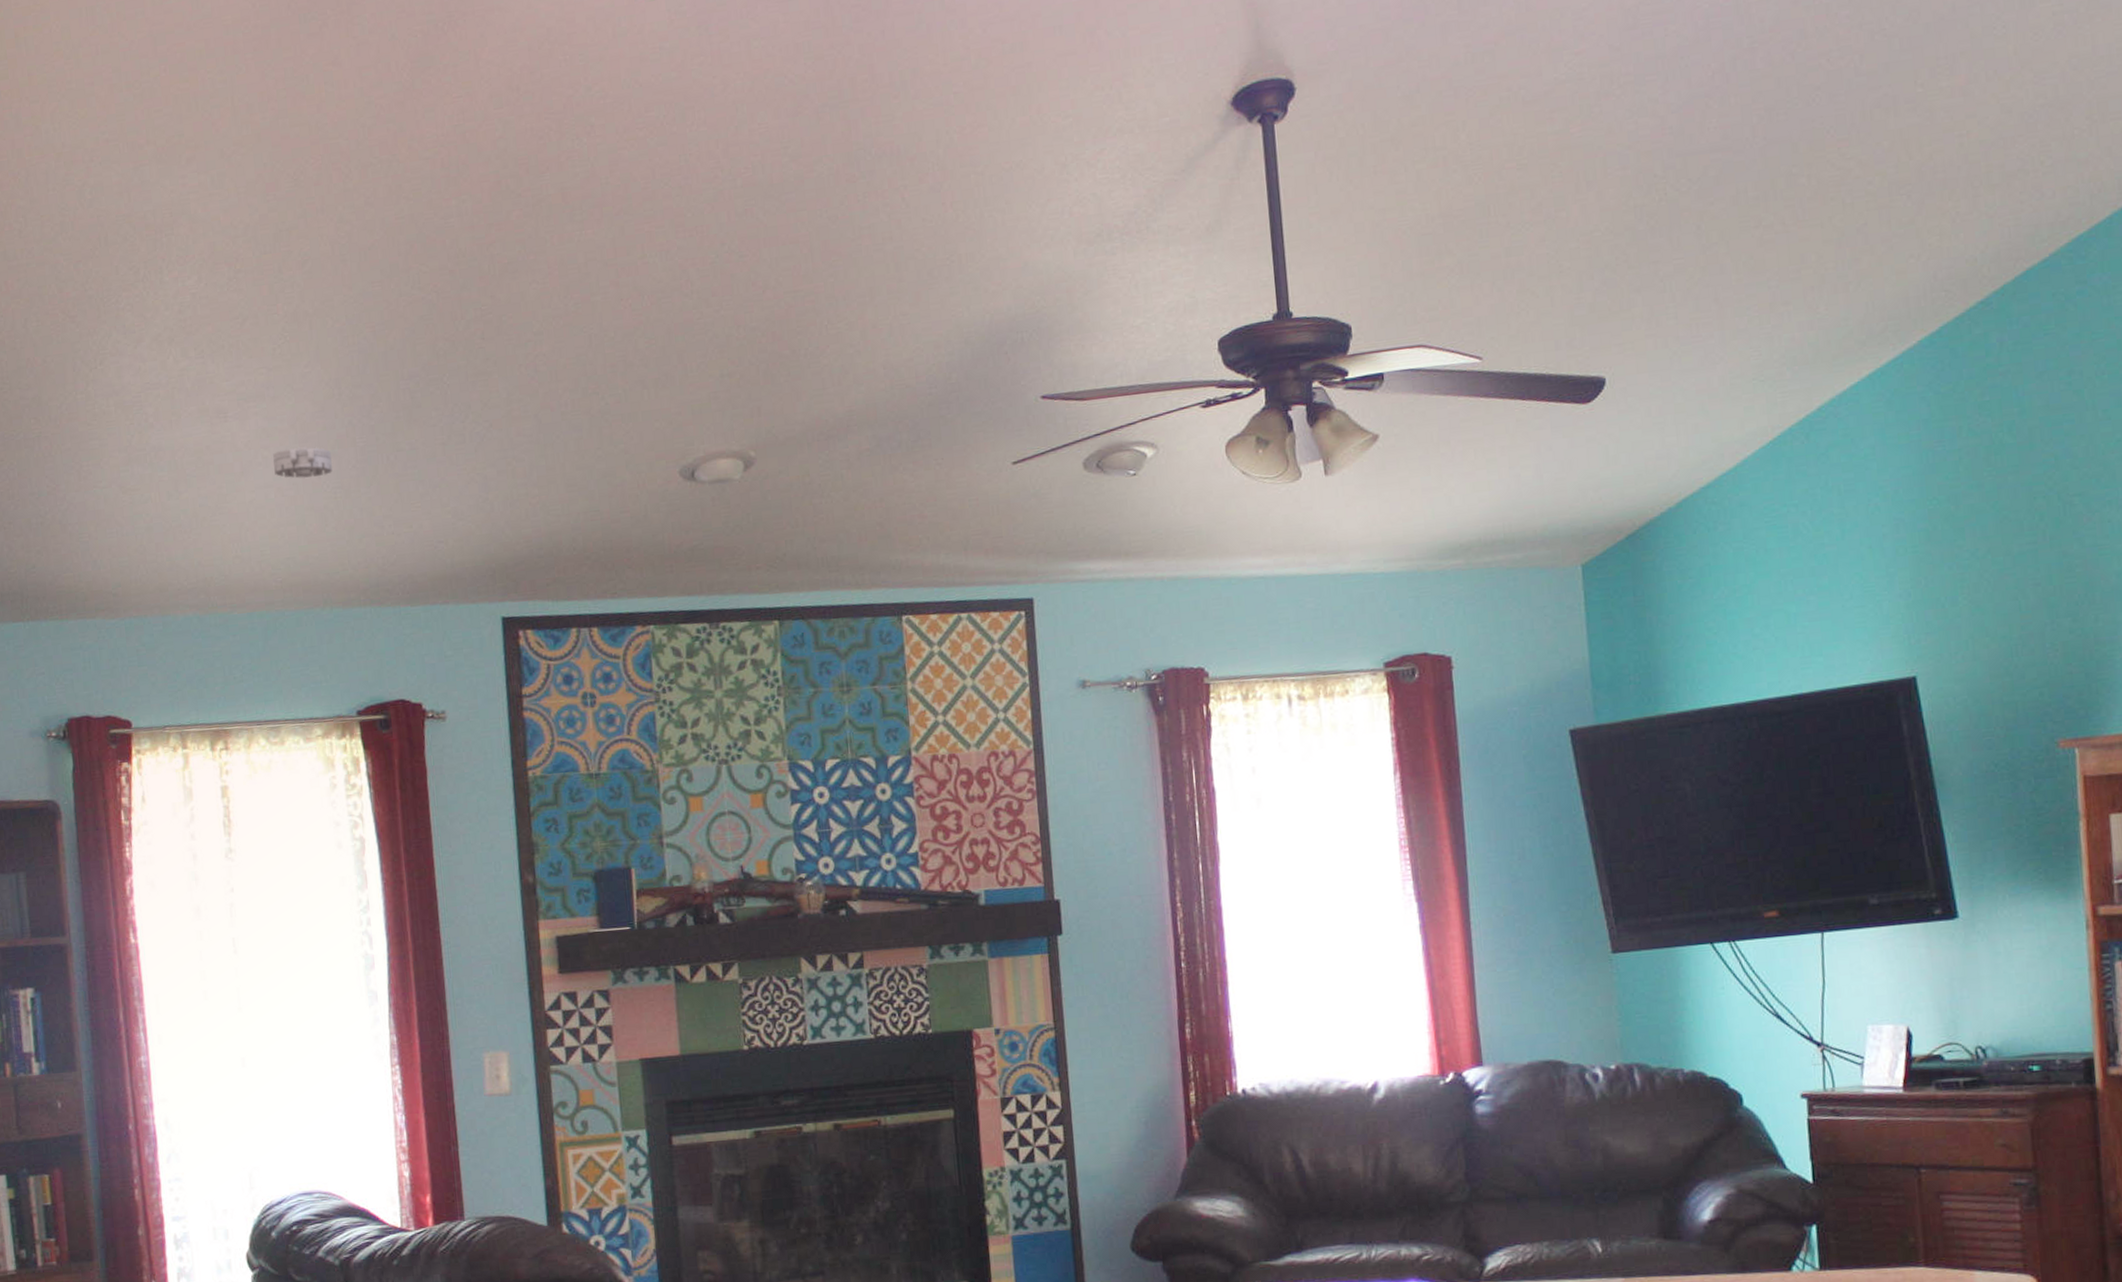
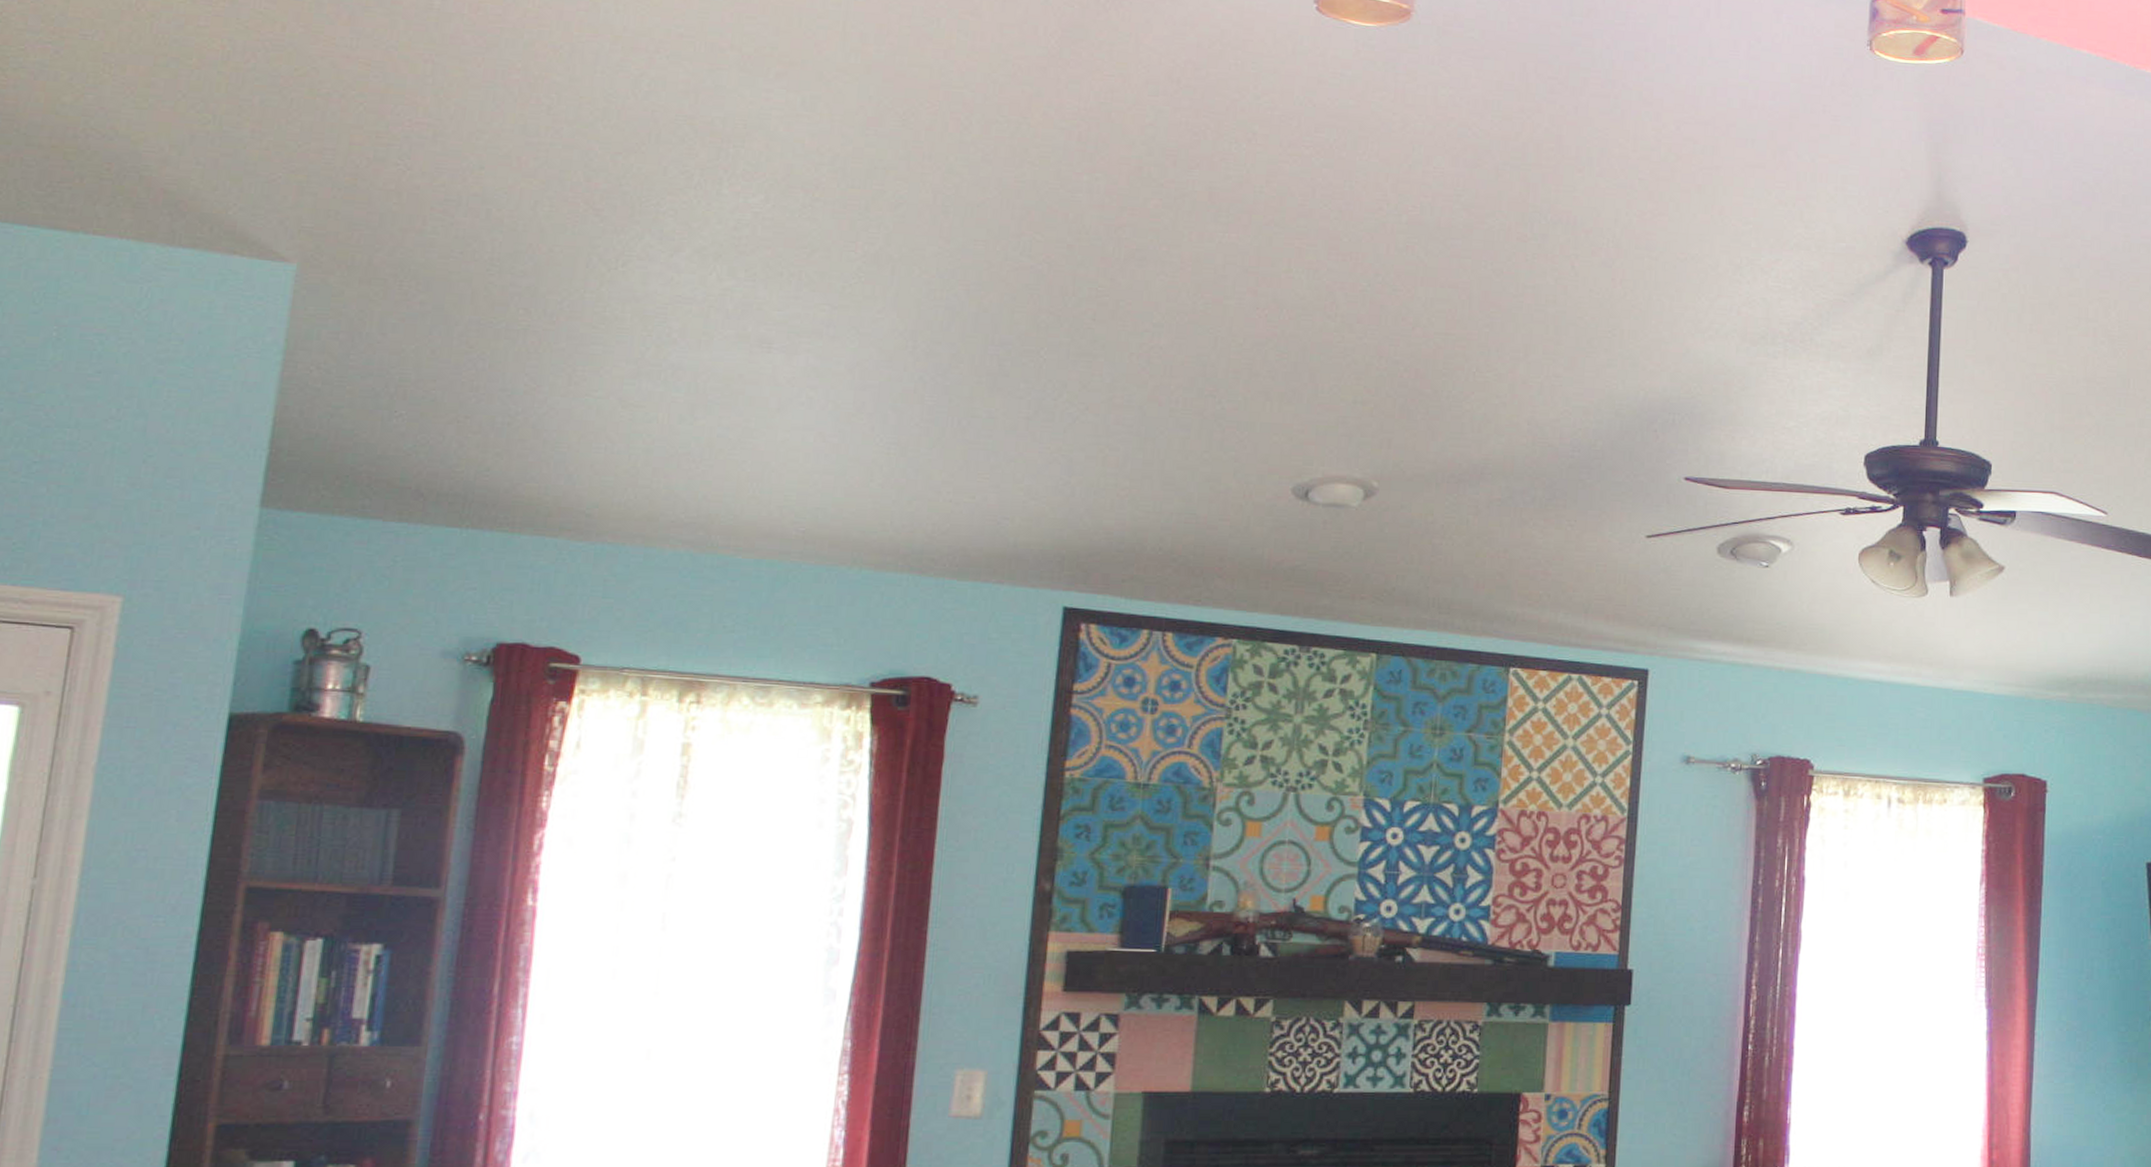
smoke detector: present [273,446,332,479] -> none [818,393,892,428]

